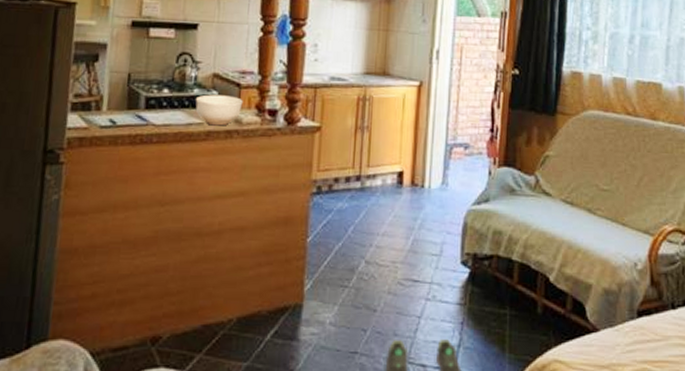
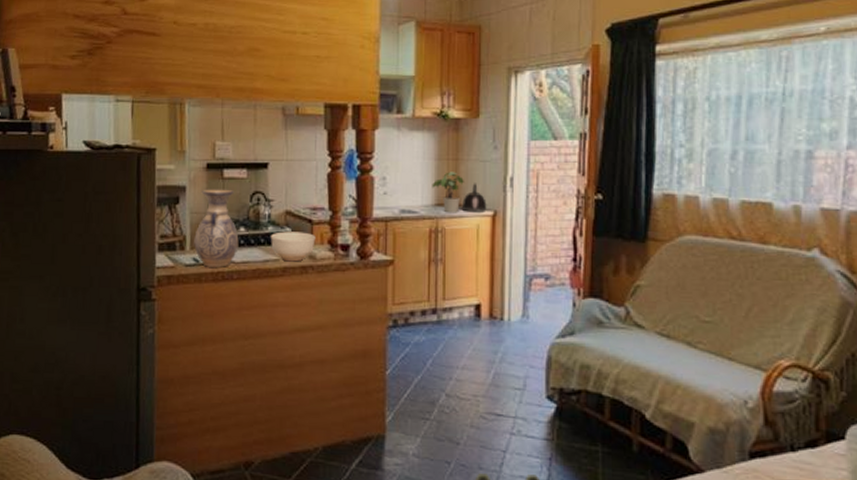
vase: none [111,47,162,130] -> present [194,189,239,267]
potted plant: none [362,42,393,82] -> present [432,172,464,213]
kettle: none [389,54,413,84] -> present [461,183,487,214]

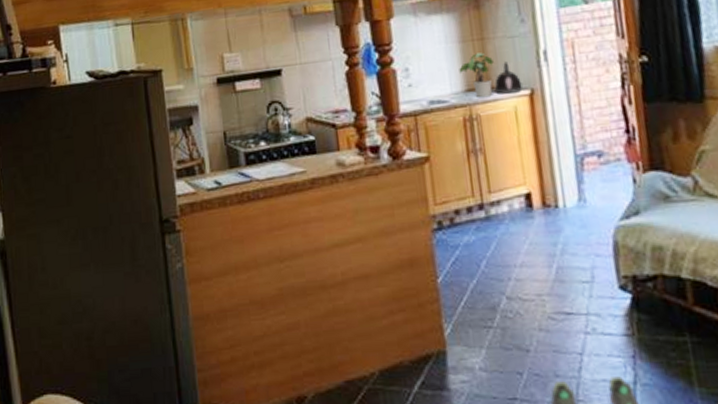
vase: present [194,189,239,267] -> none [213,102,262,189]
bowl: present [270,231,316,262] -> none [293,138,342,173]

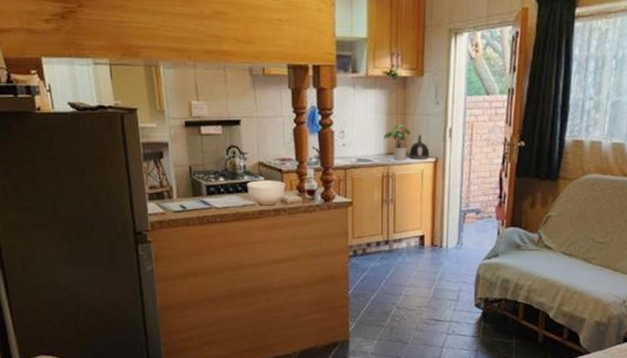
bowl: none [293,138,342,173] -> present [246,180,286,206]

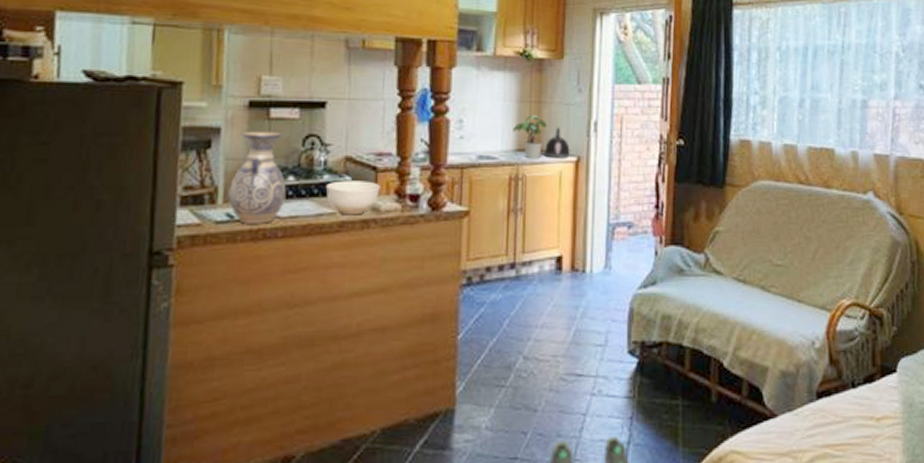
vase: none [180,144,220,213] -> present [228,131,287,224]

